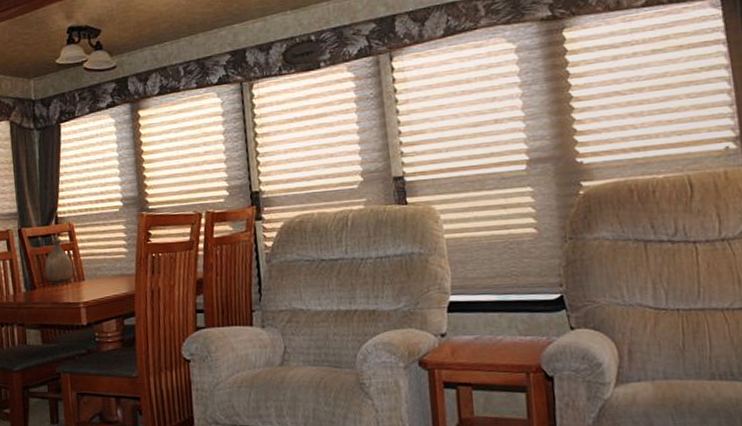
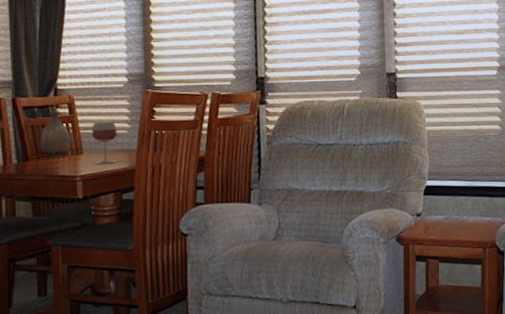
wineglass: none [91,247,117,291] -> present [92,122,117,165]

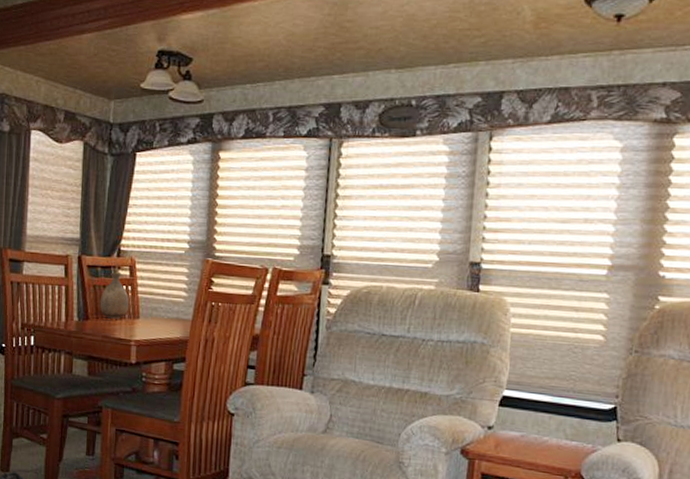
wineglass: present [92,122,117,165] -> none [149,288,174,332]

